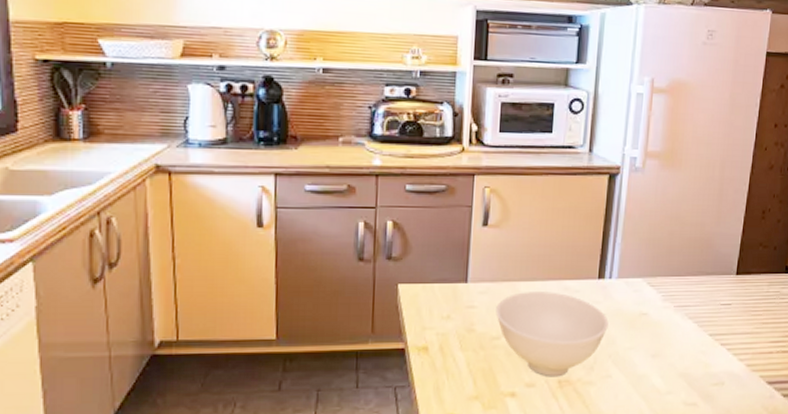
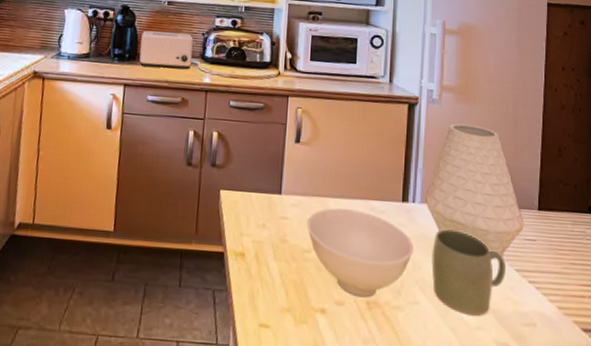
toaster: none [291,106,361,152] -> present [139,30,195,70]
vase: none [621,192,722,322] -> present [424,123,525,255]
mug: none [625,302,700,382] -> present [431,229,505,316]

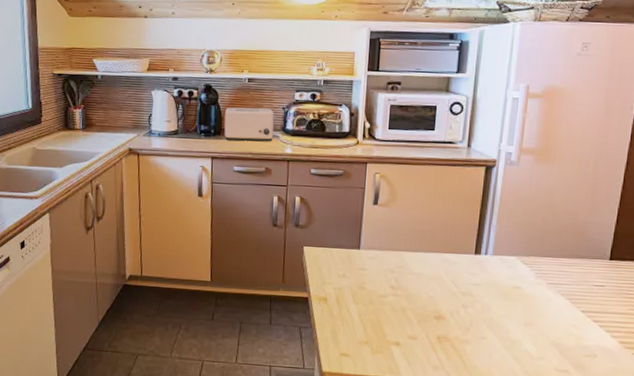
bowl: present [307,208,414,298] -> none [383,260,484,334]
vase: present [424,123,525,255] -> none [496,183,595,299]
mug: present [431,229,505,316] -> none [500,277,572,348]

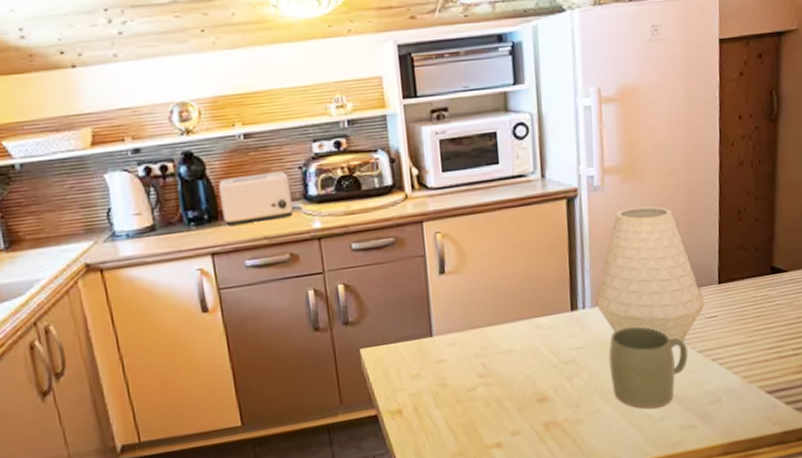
vase: none [496,183,595,299] -> present [595,206,705,341]
mug: none [500,277,572,348] -> present [608,326,688,409]

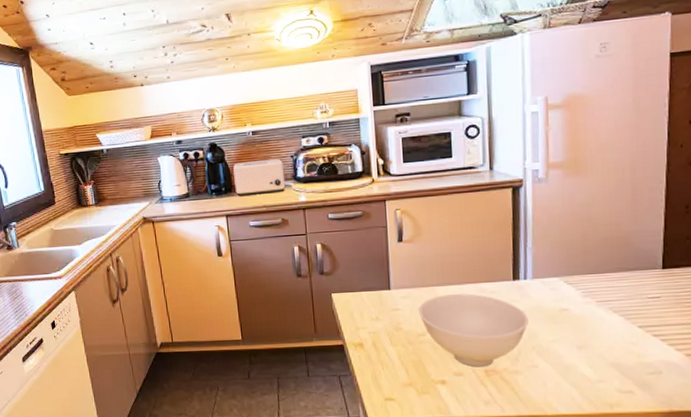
bowl: none [467,332,589,422] -> present [418,294,529,367]
vase: present [595,206,705,341] -> none [536,197,647,315]
mug: present [608,326,688,409] -> none [547,298,627,371]

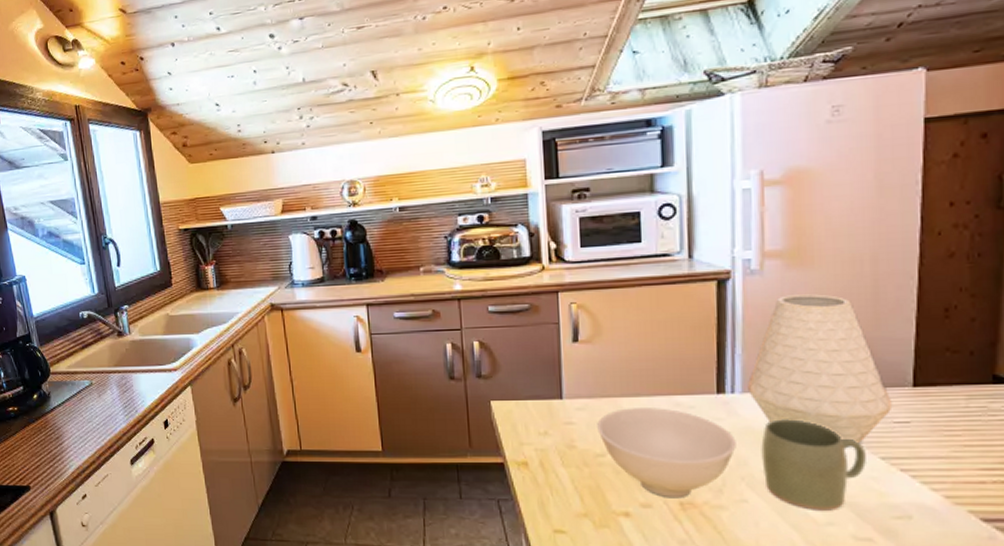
toaster: present [233,158,286,197] -> none [376,239,438,283]
vase: none [536,197,647,315] -> present [746,294,893,443]
mug: none [547,298,627,371] -> present [761,419,866,511]

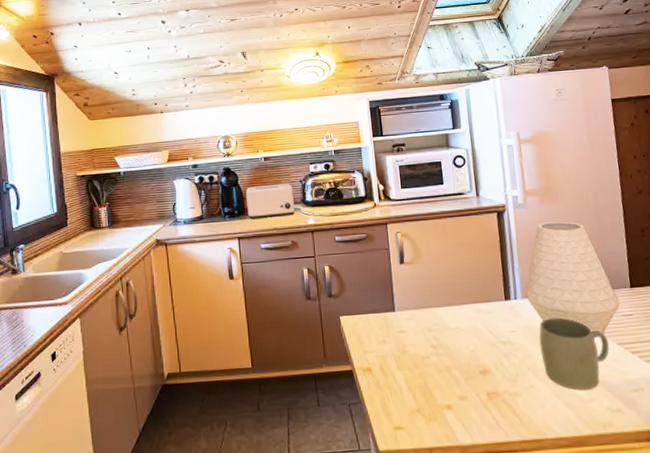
toaster: none [376,239,438,283] -> present [246,183,295,220]
bowl: present [597,408,736,499] -> none [422,314,523,390]

